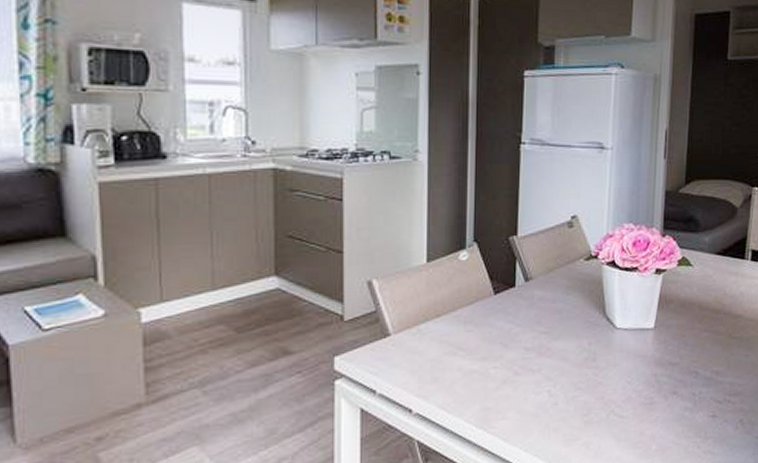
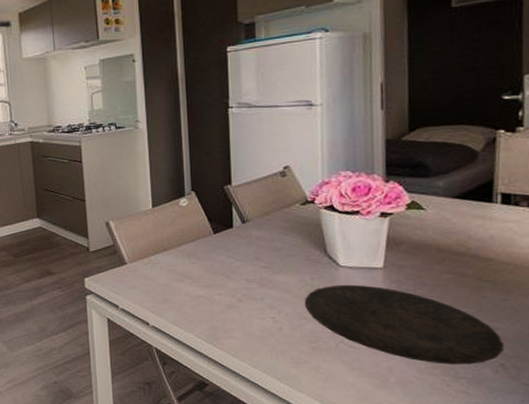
plate: none [580,348,743,426] -> present [304,284,503,365]

